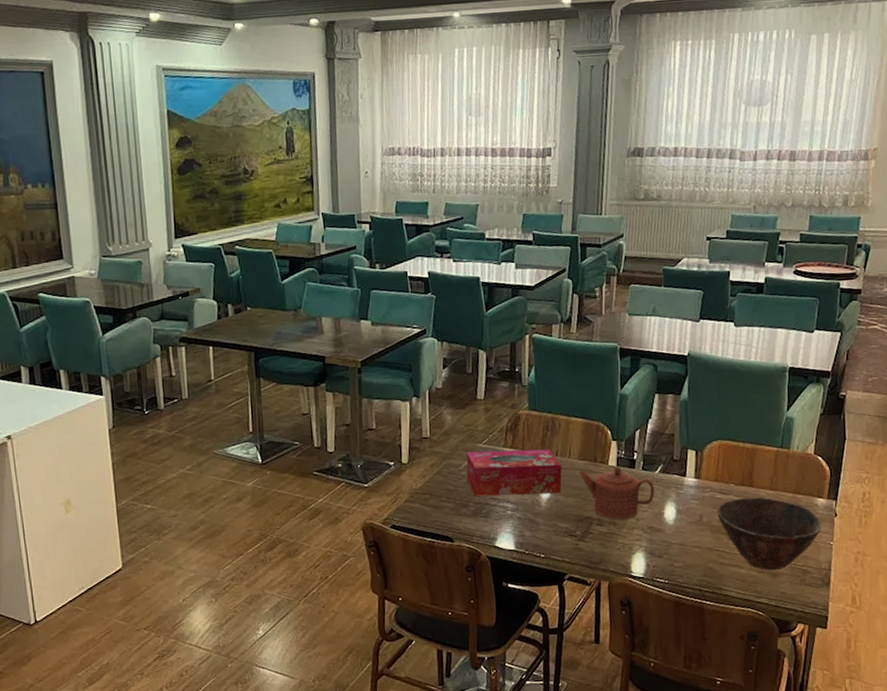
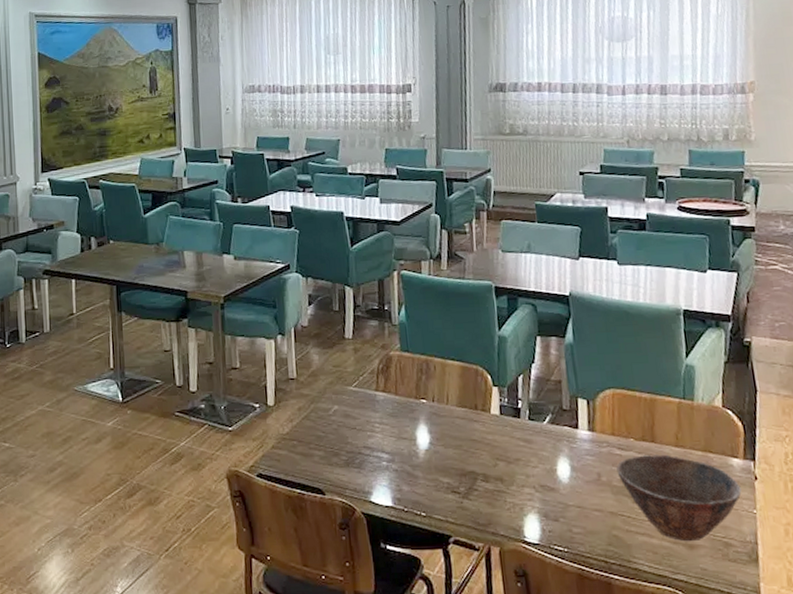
tissue box: present [466,449,562,497] -> none [336,394,441,445]
teapot: present [579,466,654,520] -> none [459,415,545,476]

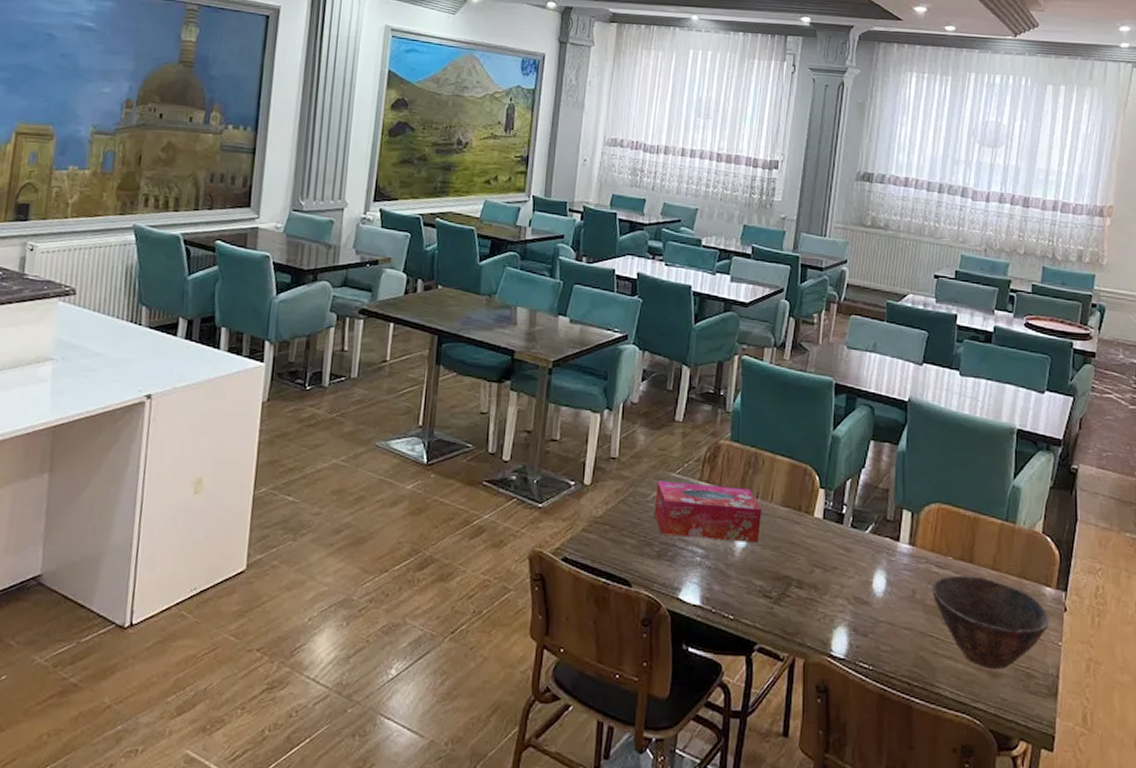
tissue box: none [336,394,441,445] -> present [653,480,762,543]

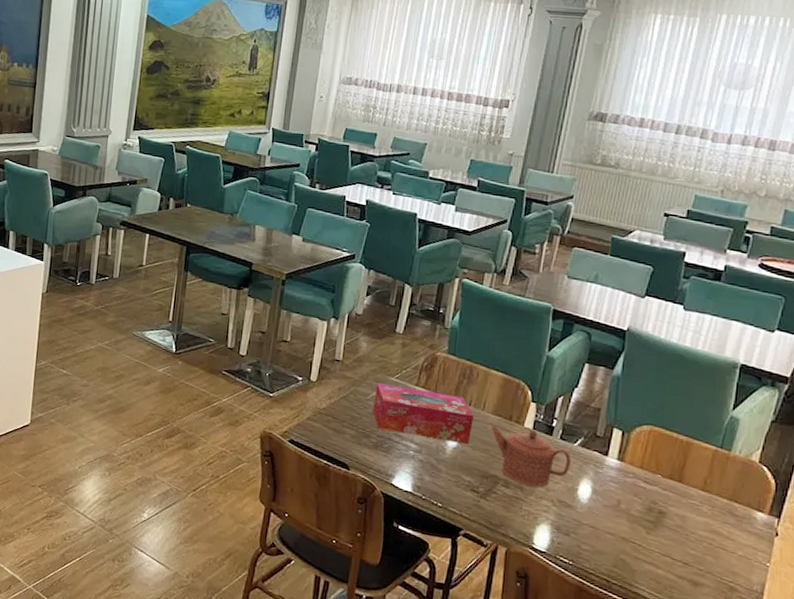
teapot: none [781,519,863,584] -> present [491,426,571,487]
bowl: present [932,575,1050,670] -> none [637,491,759,580]

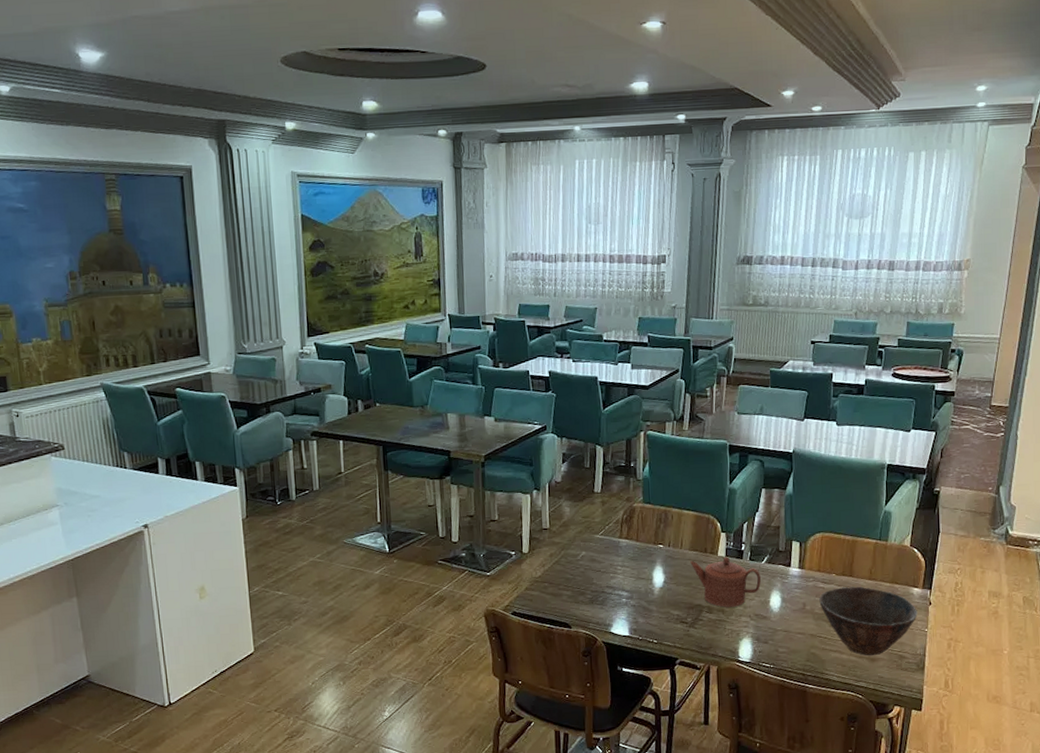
tissue box: present [372,383,474,444] -> none [583,540,674,585]
bowl: none [637,491,759,580] -> present [819,586,918,656]

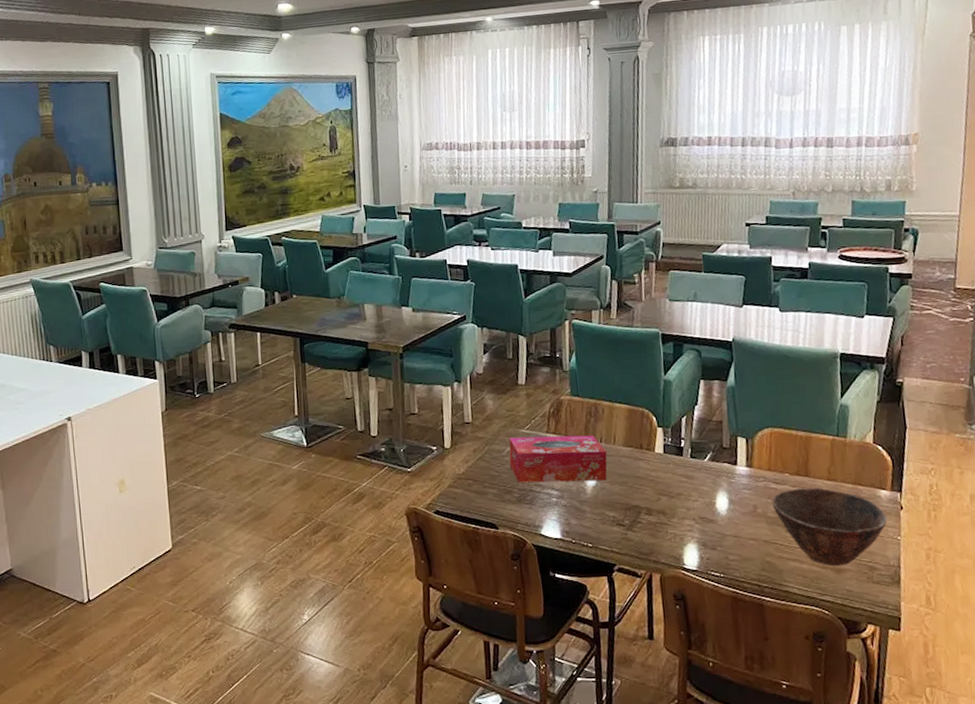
tissue box: none [583,540,674,585] -> present [509,435,608,483]
teapot: present [690,557,761,608] -> none [625,453,705,509]

